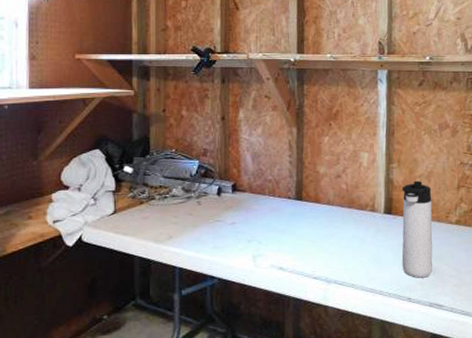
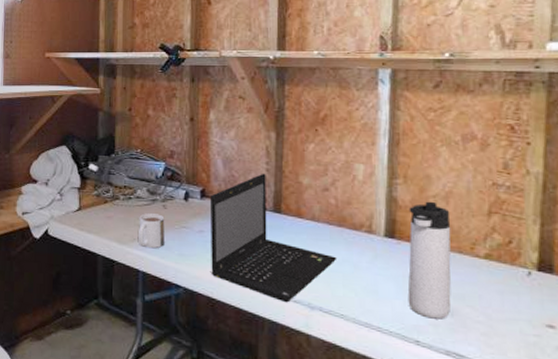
mug: none [175,210,200,244] -> present [139,213,165,249]
laptop: none [240,165,348,280] -> present [209,173,337,303]

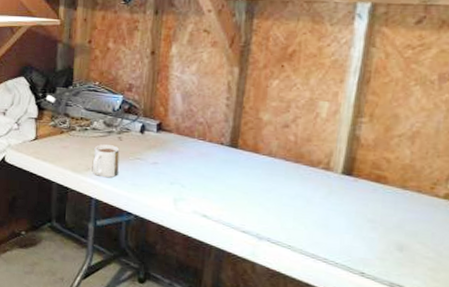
laptop: present [209,173,337,303] -> none [162,108,291,233]
thermos bottle: present [407,201,451,319] -> none [358,140,414,254]

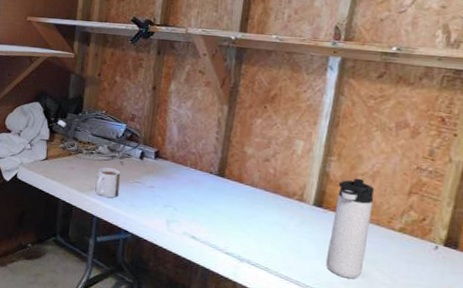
thermos bottle: none [358,140,414,254] -> present [325,178,374,279]

